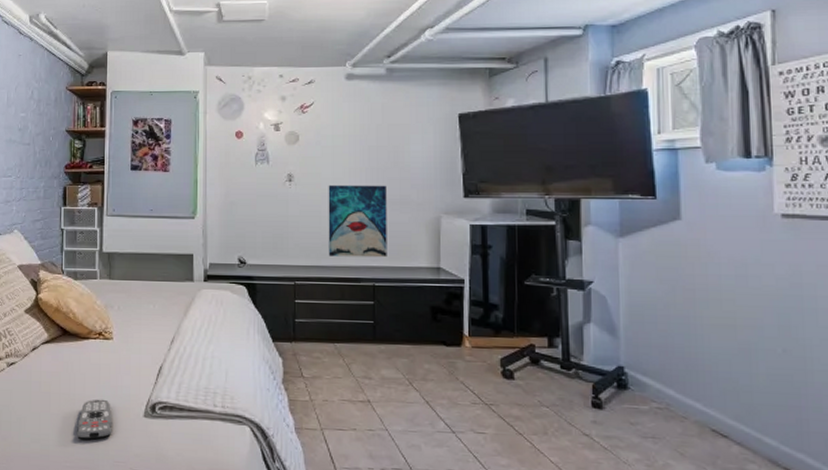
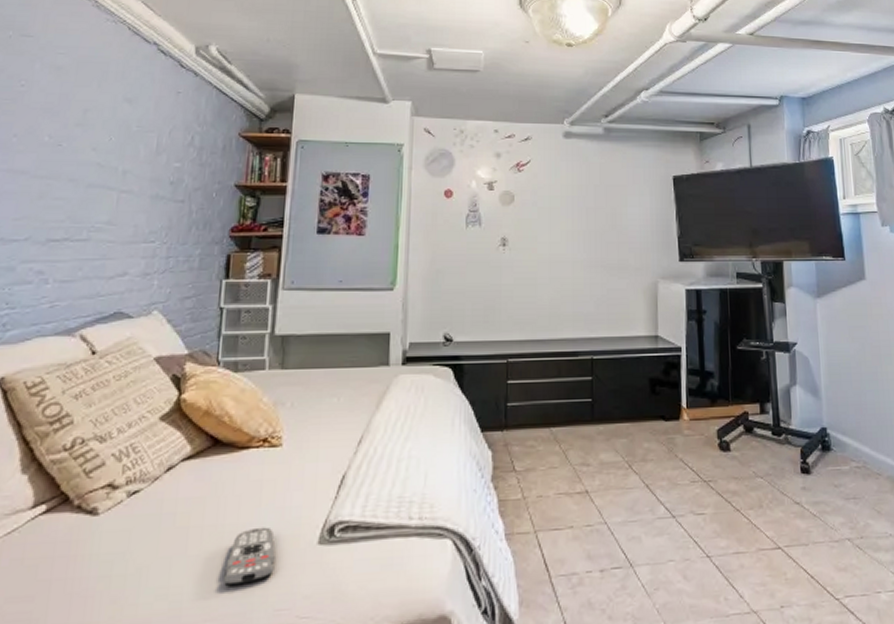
wall art: present [328,185,387,258] -> none [544,249,606,329]

